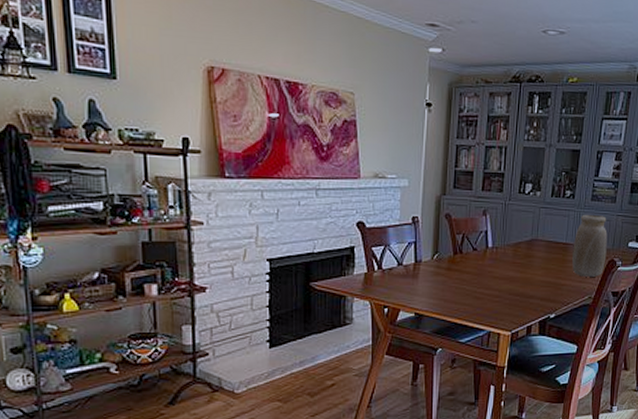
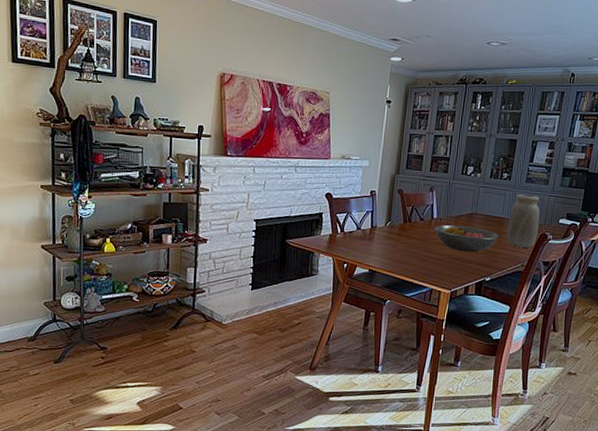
fruit bowl: none [490,254,563,286] -> present [434,224,499,253]

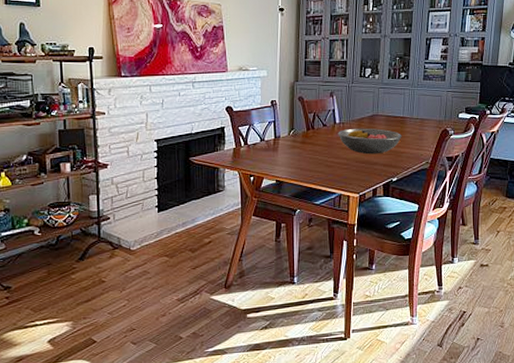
vase: present [507,193,540,248] -> none [409,91,440,145]

